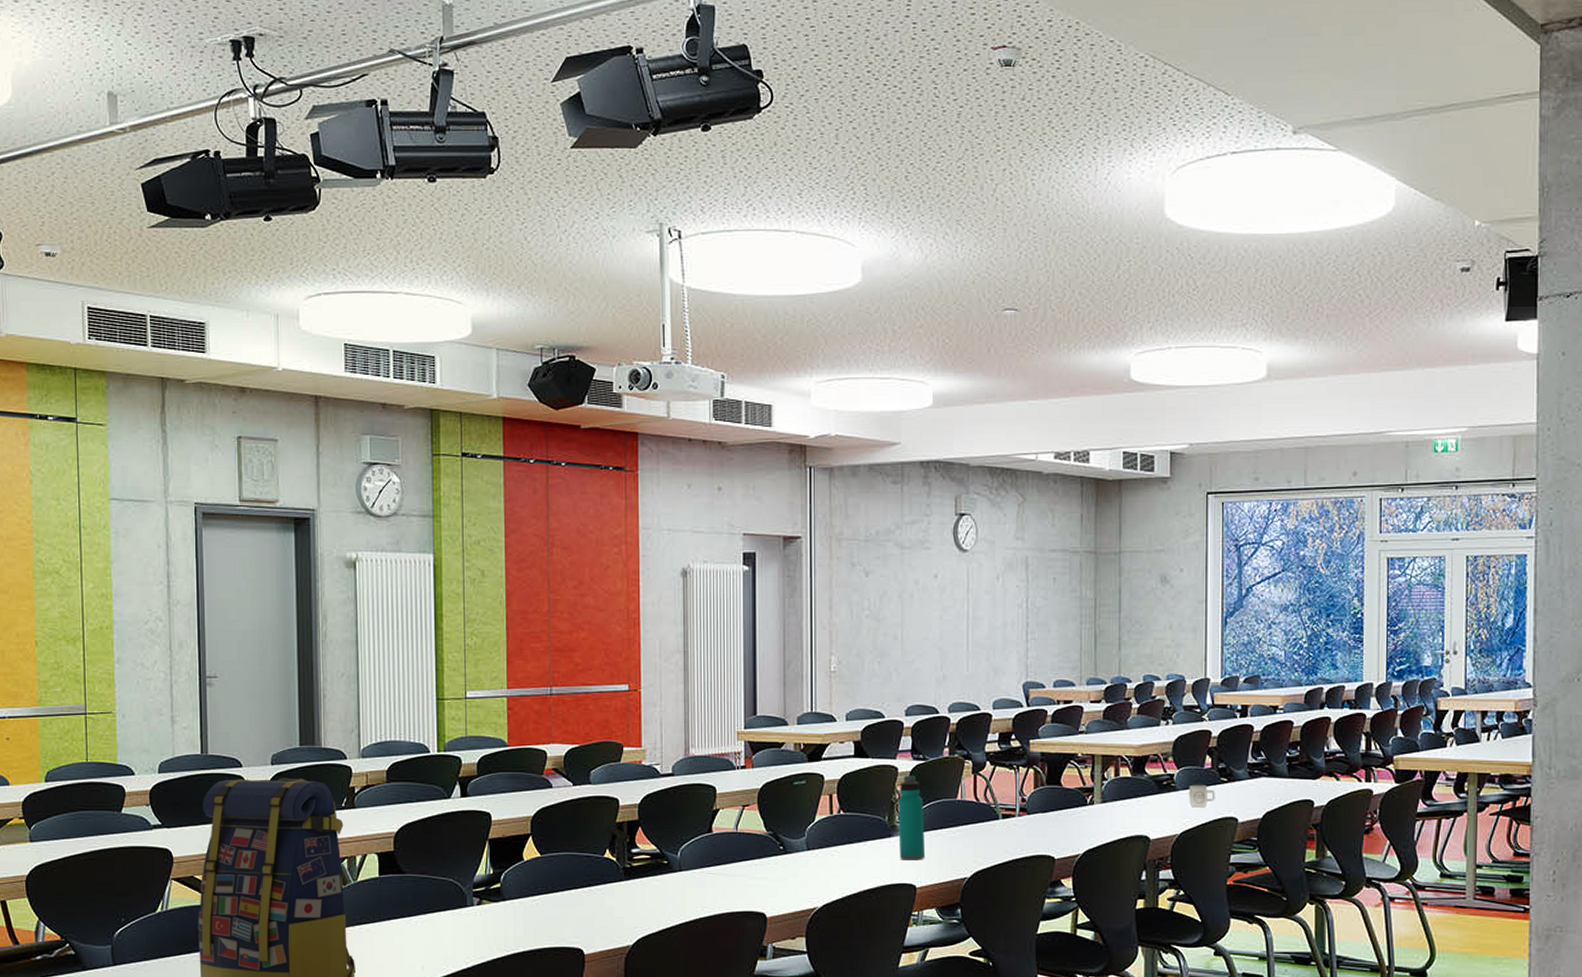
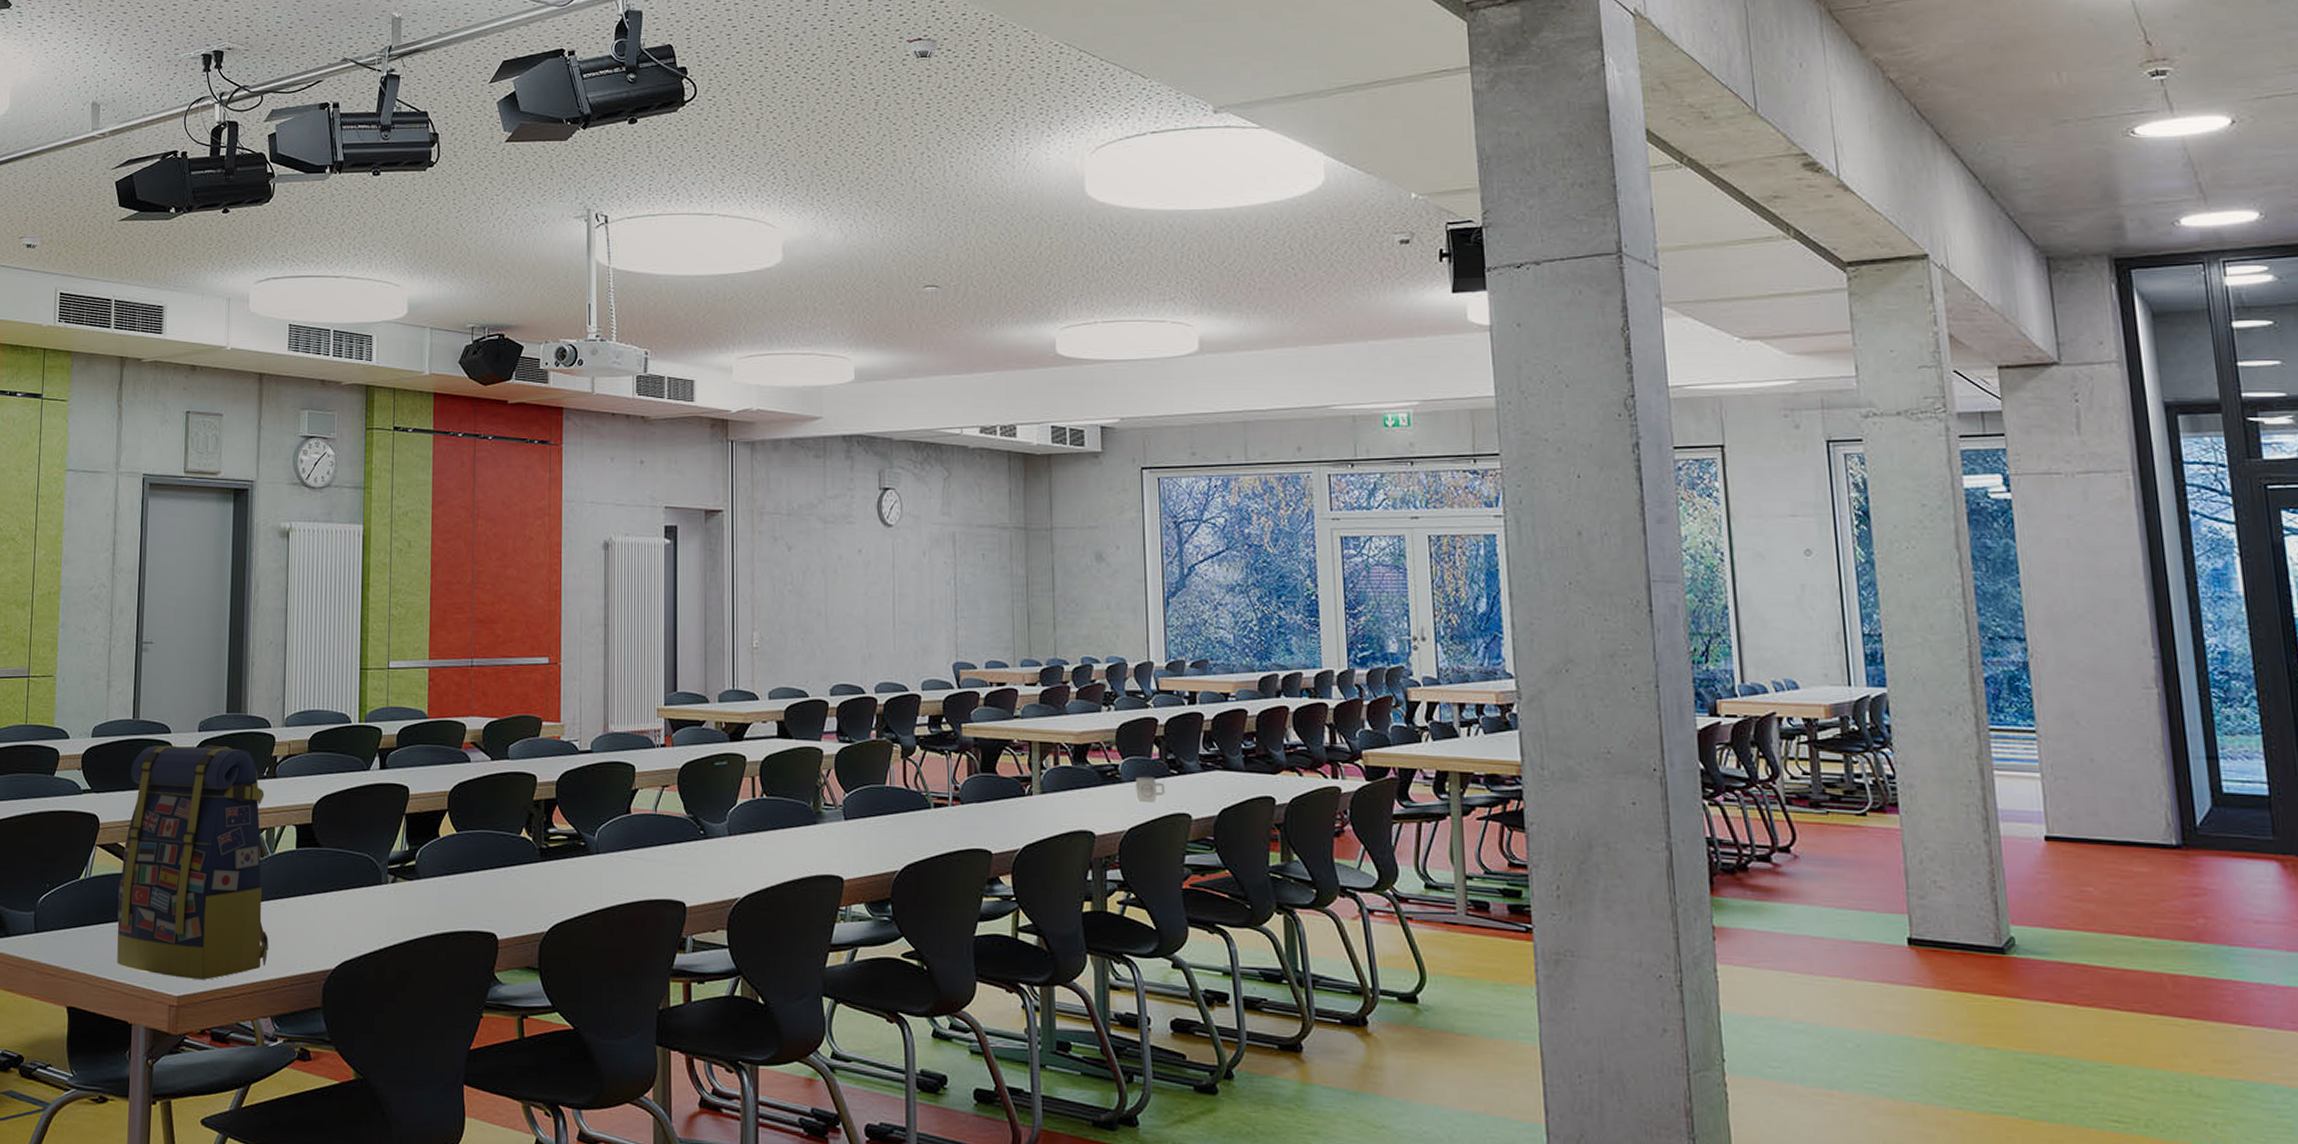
water bottle: present [897,775,926,860] -> none [822,758,853,850]

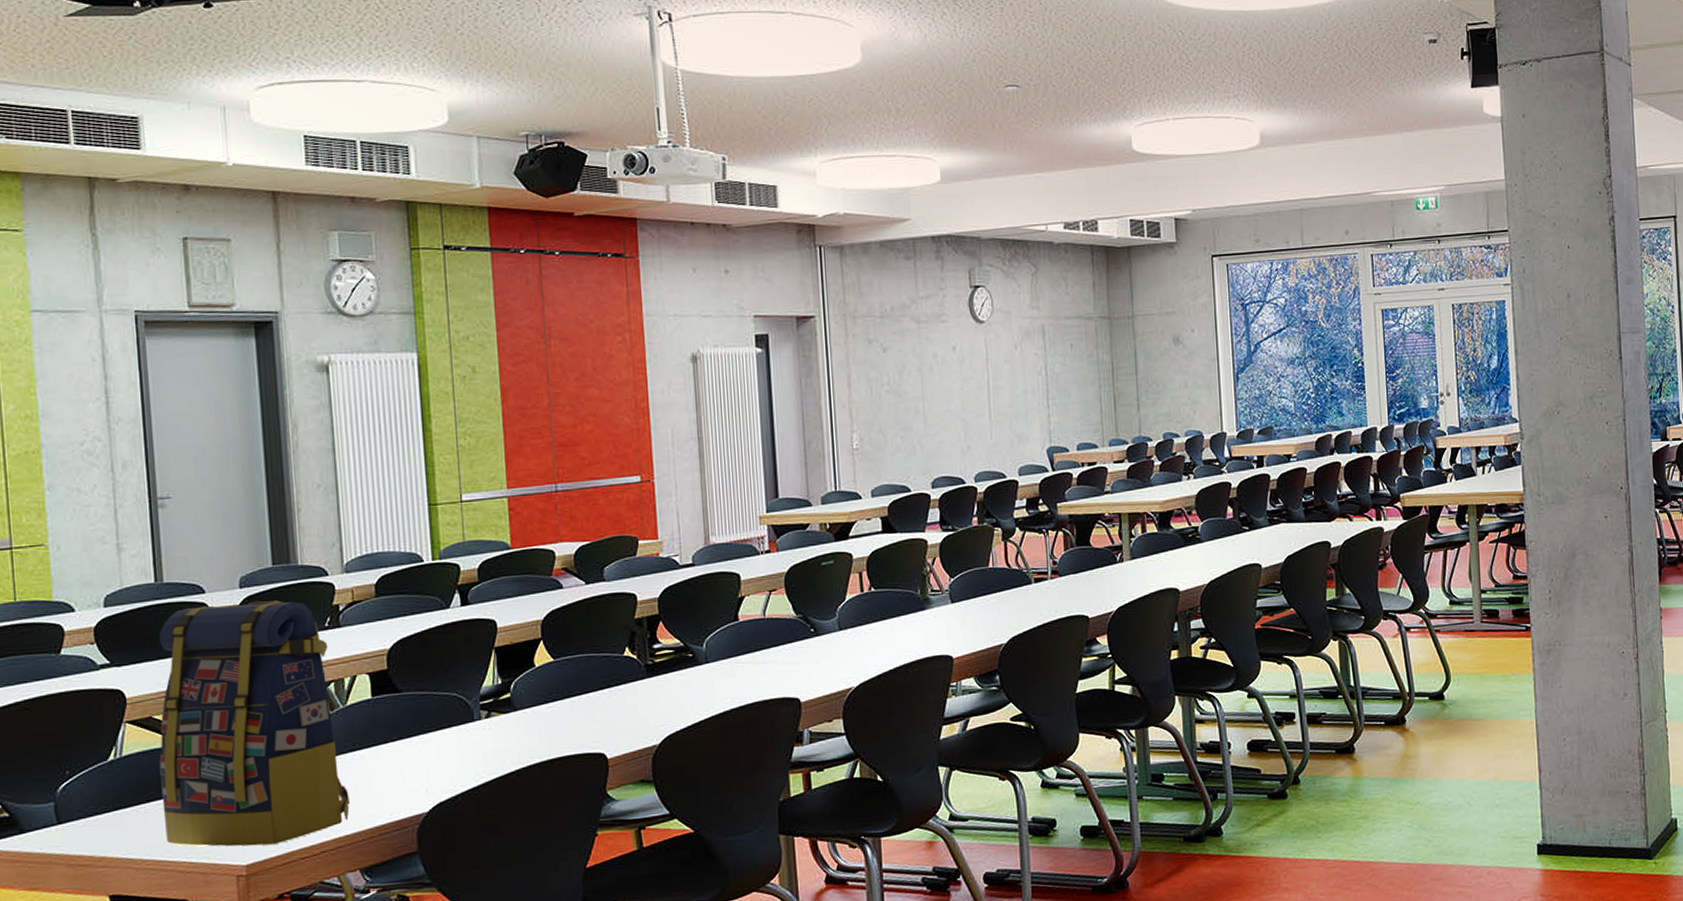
mug: present [1135,776,1165,804] -> none [1213,534,1239,559]

